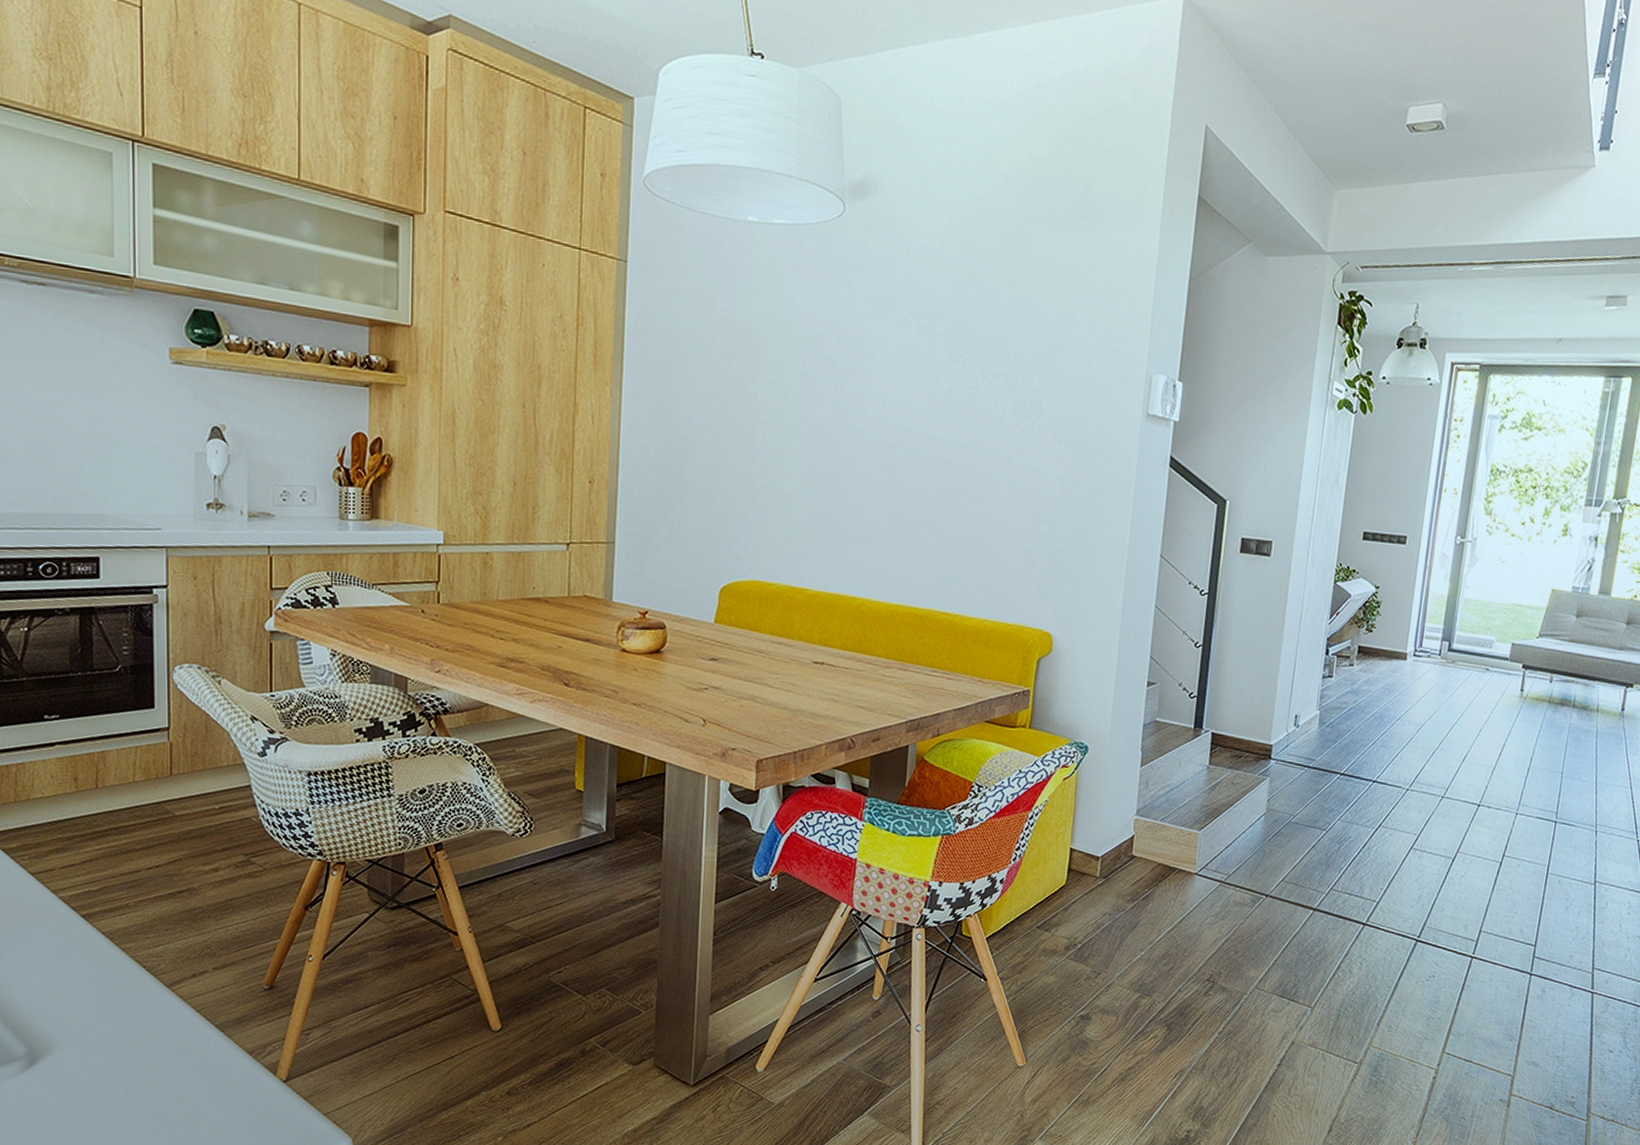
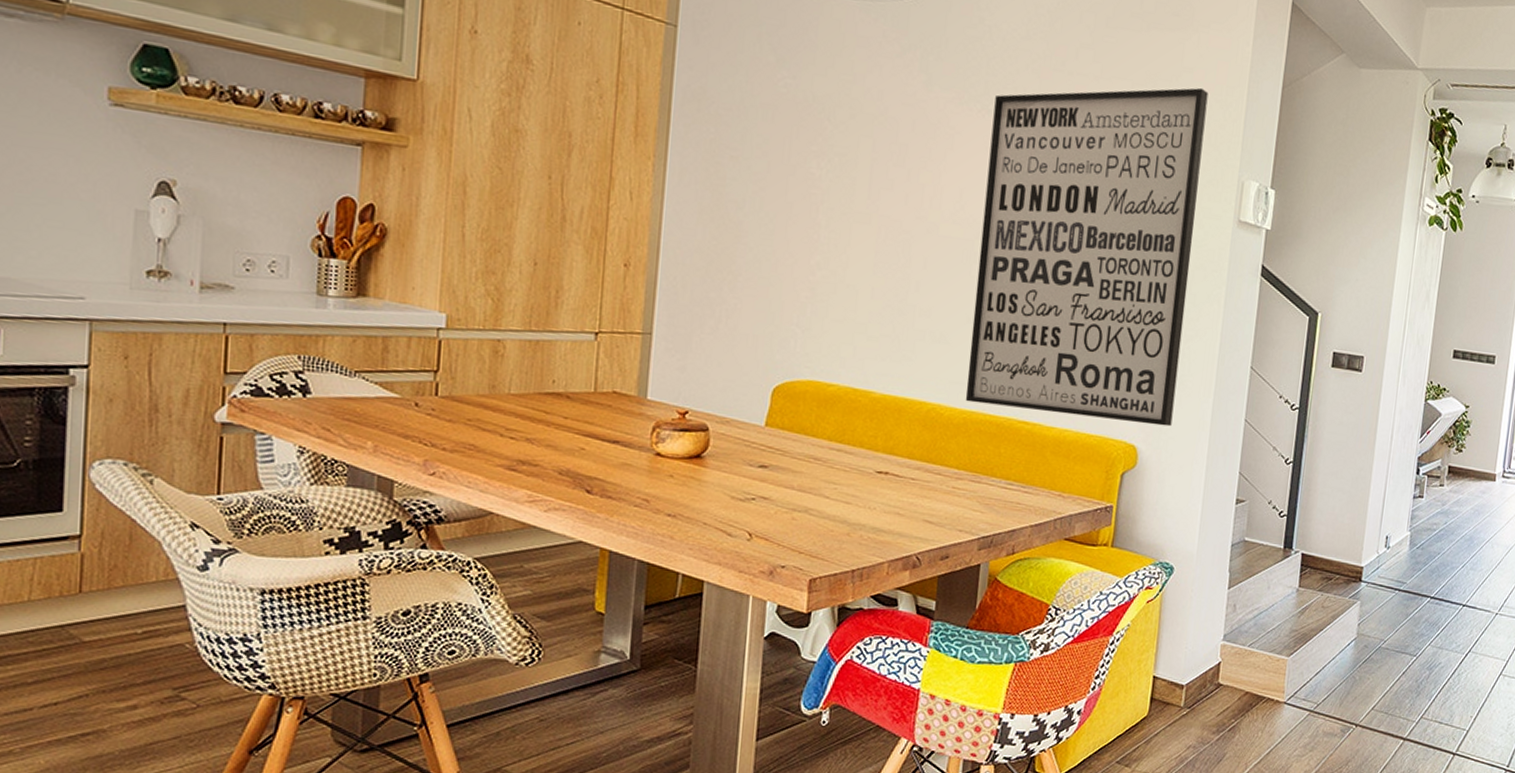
wall art: none [891,286,1116,614] -> present [965,87,1209,427]

